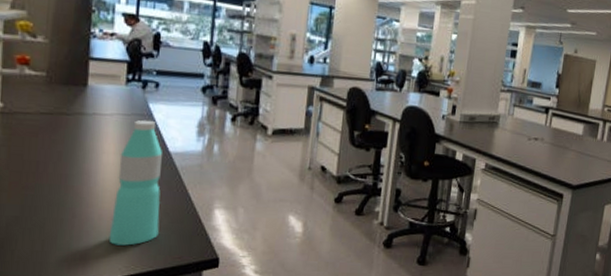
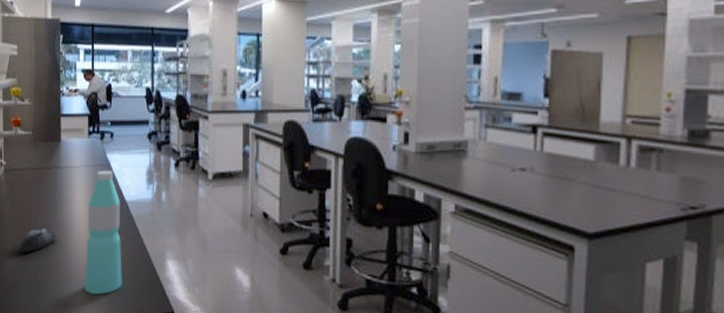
mouse: none [15,178,74,205] -> present [18,228,56,253]

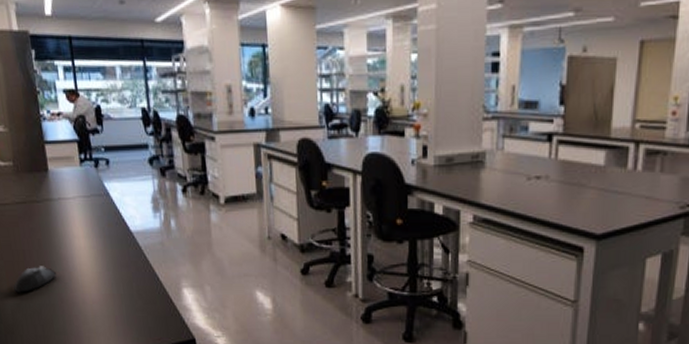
water bottle: present [84,170,122,295] -> none [88,200,137,329]

